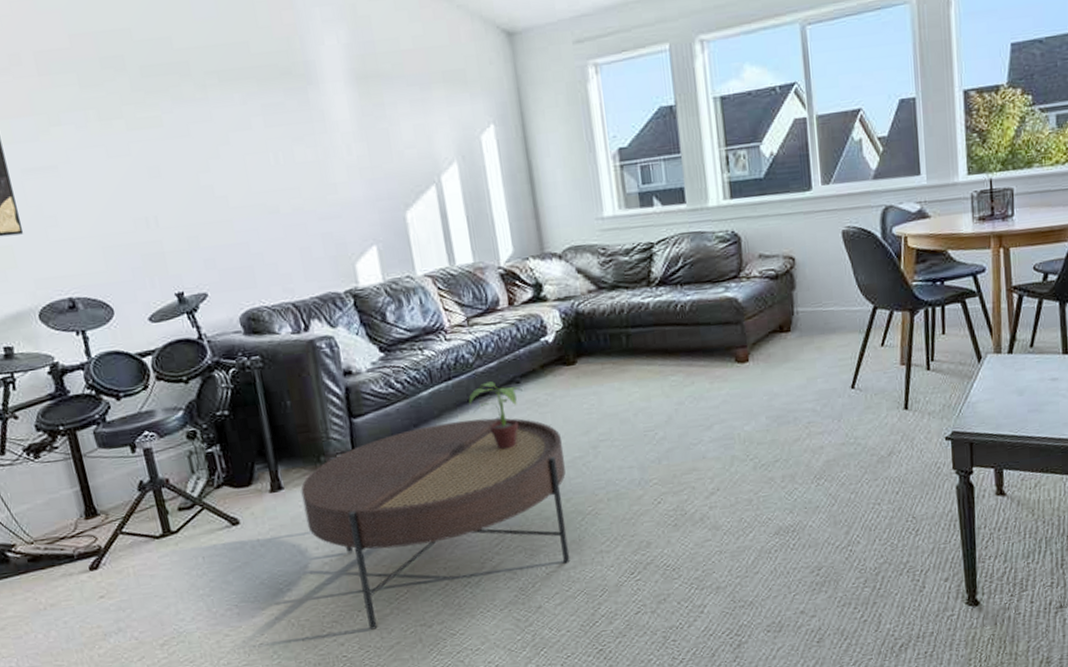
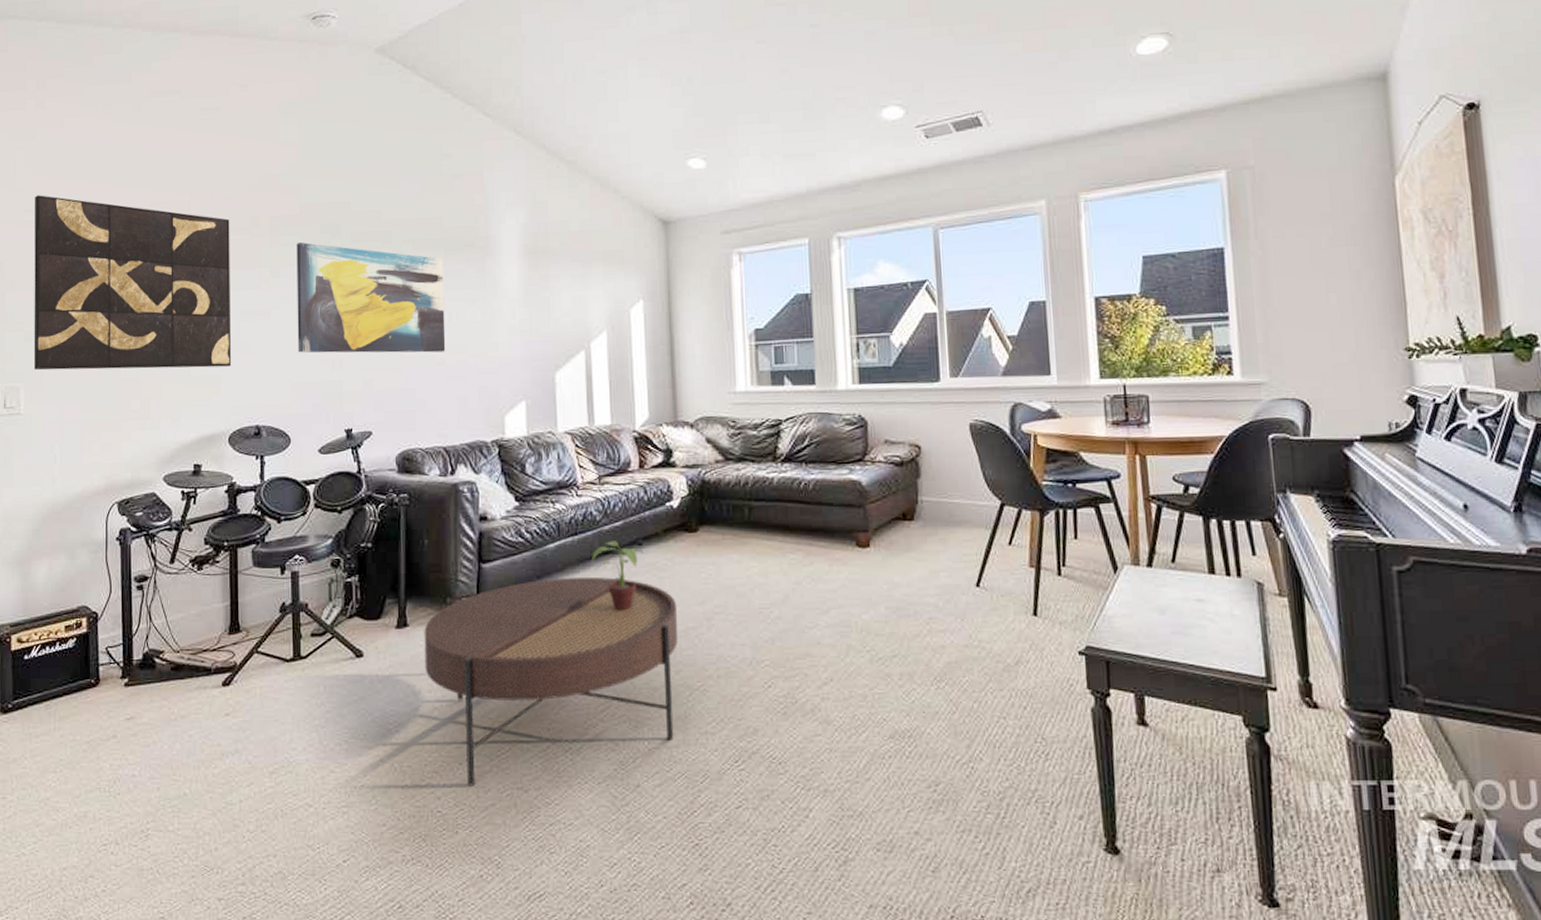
wall art: none [73,81,278,213] -> present [296,242,446,353]

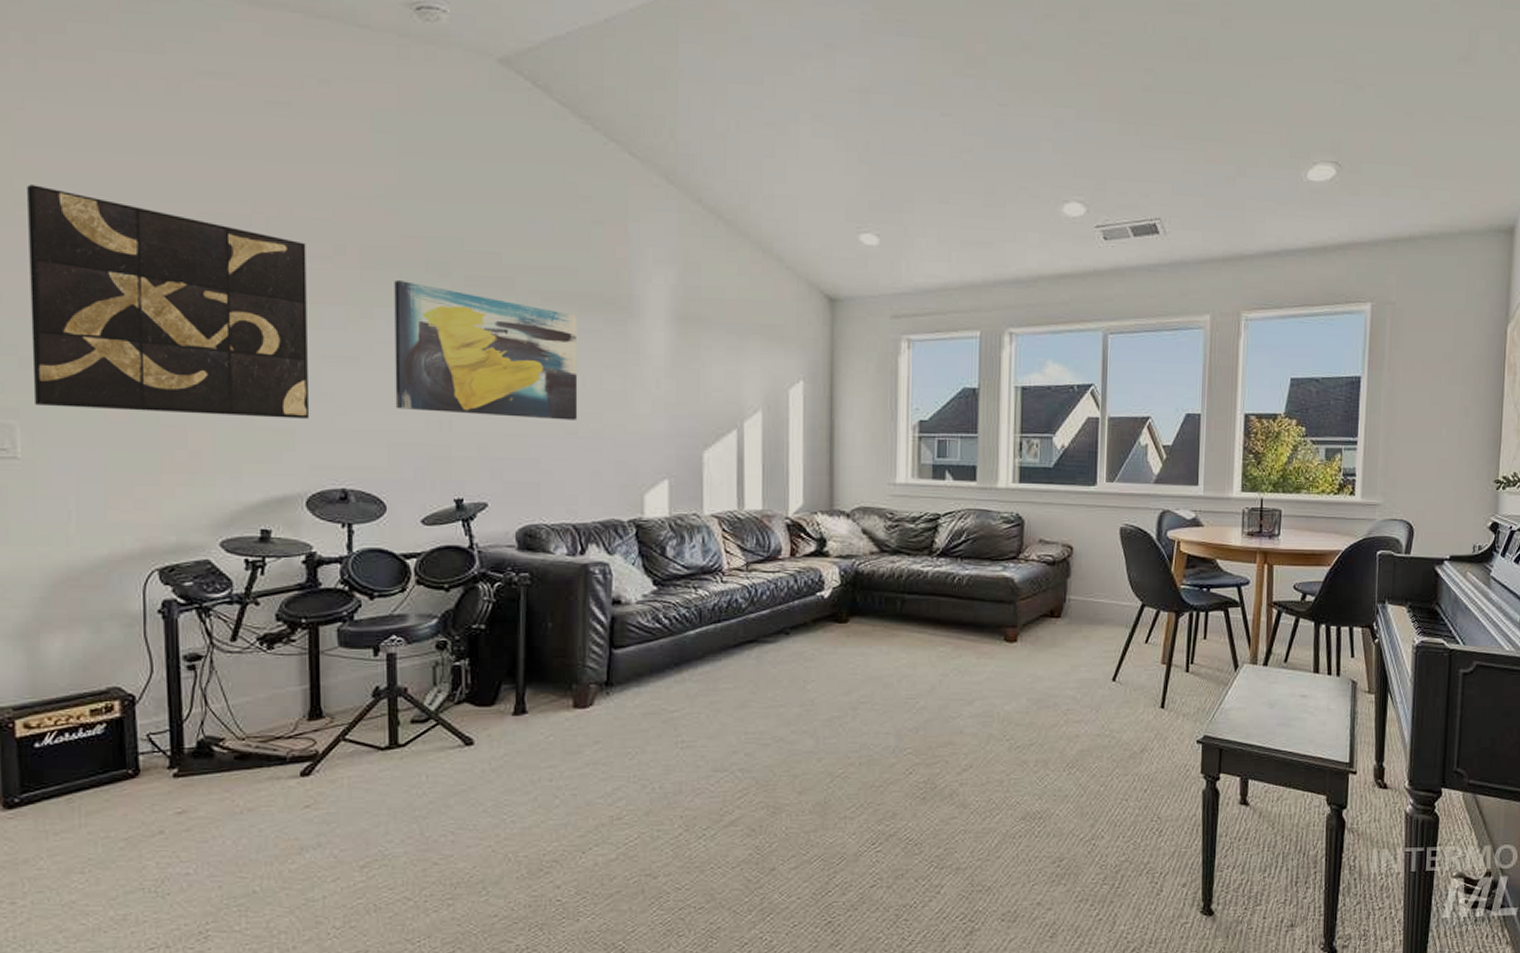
coffee table: present [424,576,679,786] -> none [545,665,823,874]
potted plant: present [592,541,644,611] -> none [735,629,791,700]

